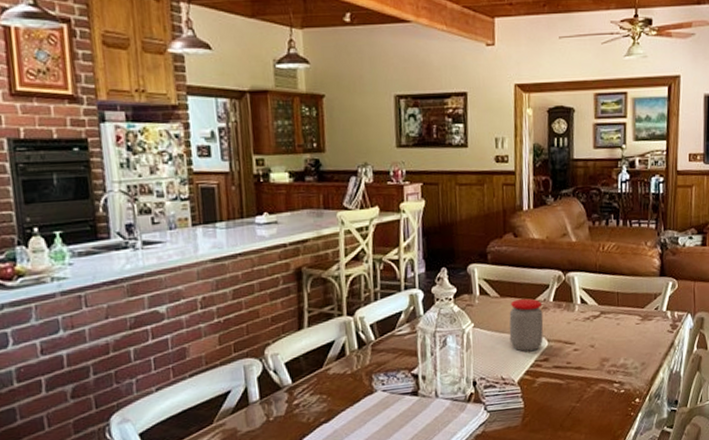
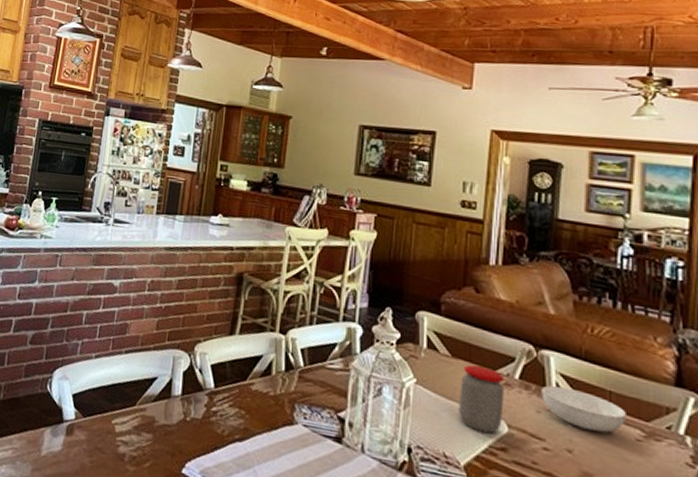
serving bowl: none [570,298,629,327] -> present [541,385,626,433]

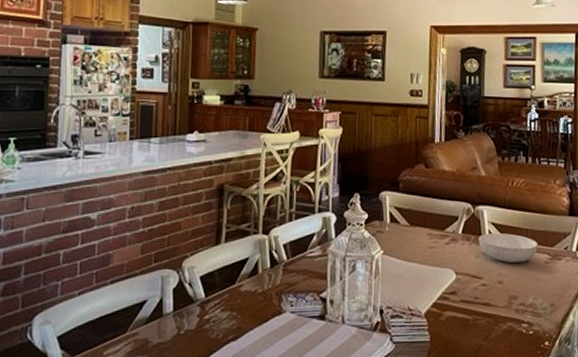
jar: present [458,365,505,434] -> none [417,229,452,284]

